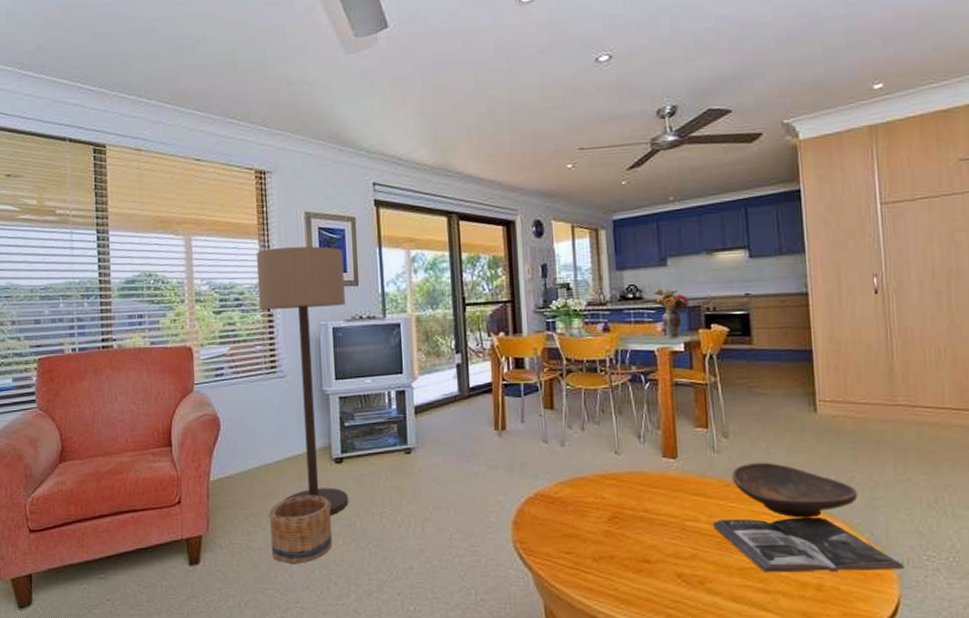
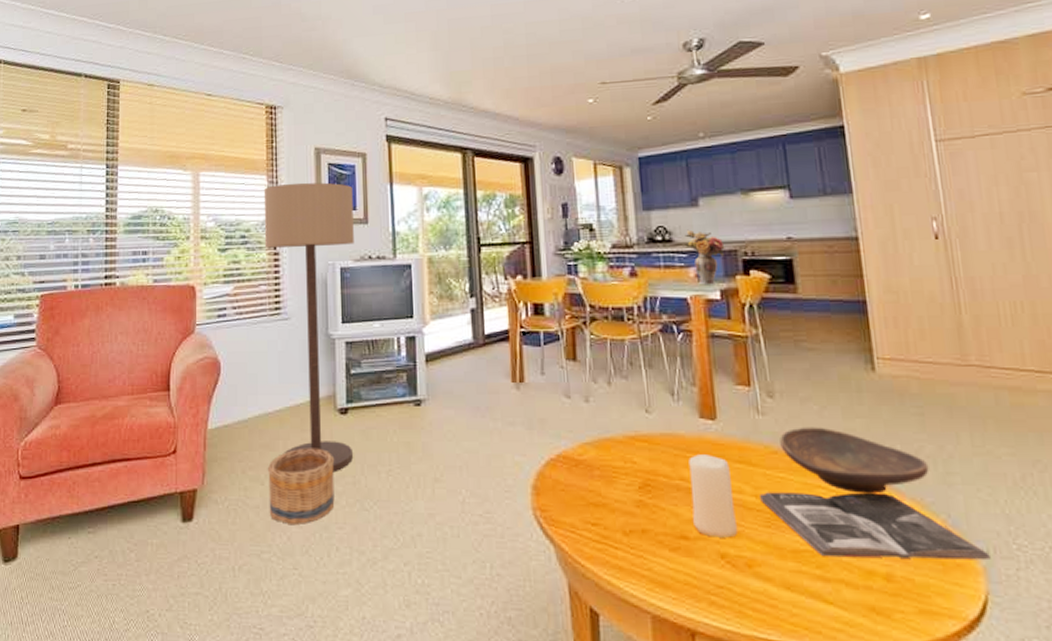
candle: none [652,489,693,560] -> present [689,454,738,538]

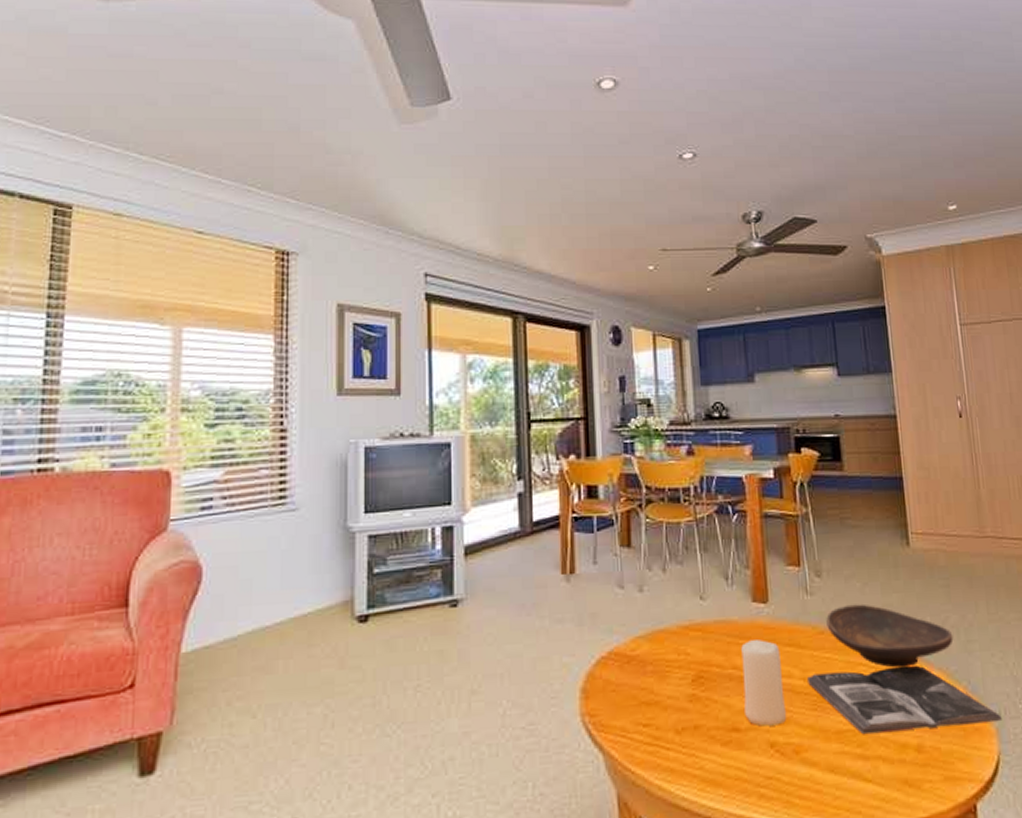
floor lamp: present [263,182,354,473] -> none [268,345,383,694]
basket: present [267,448,335,526] -> none [261,665,350,765]
flower arrangement: present [684,229,725,285] -> none [740,406,779,464]

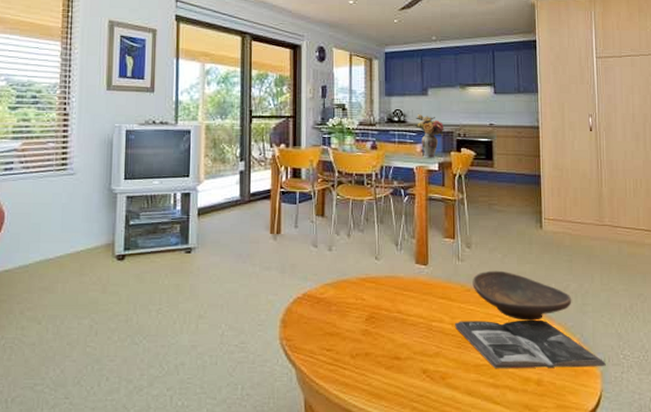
flower arrangement: none [740,406,779,464] -> present [414,113,445,159]
candle: present [741,640,787,727] -> none [405,292,437,357]

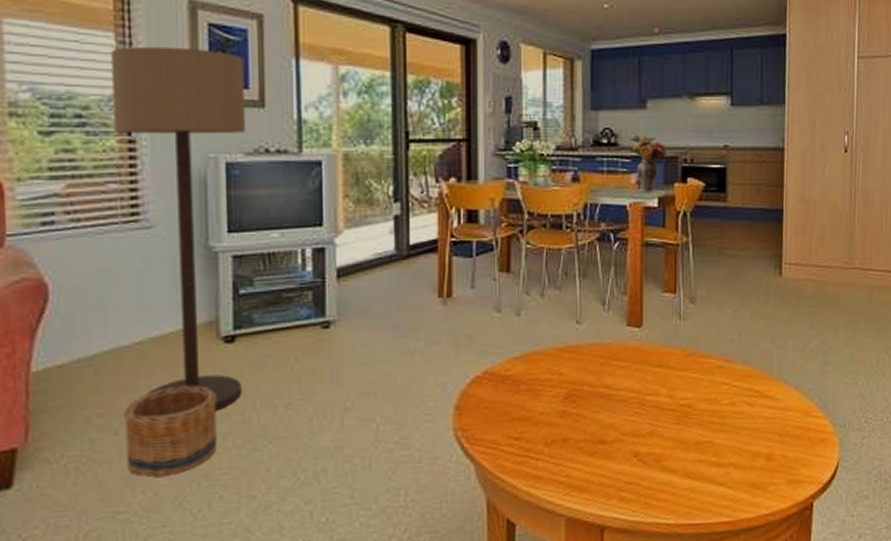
basket: none [44,290,110,360] -> present [122,384,218,478]
floor lamp: none [55,51,142,312] -> present [110,46,245,412]
magazine: present [455,319,606,368] -> none [674,384,846,444]
decorative bowl: present [472,270,572,321] -> none [696,329,812,387]

